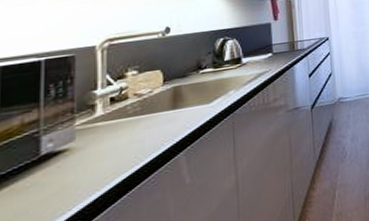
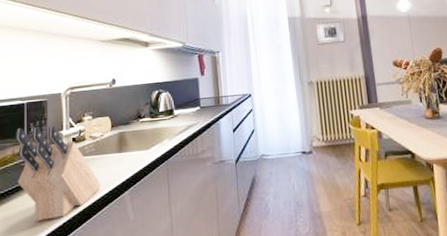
knife block: none [27,85,147,203] -> present [16,126,101,221]

